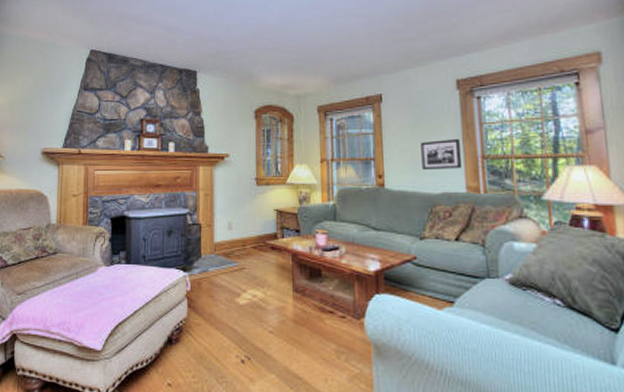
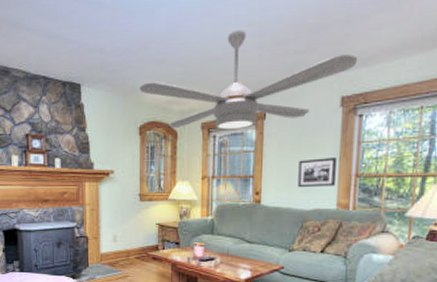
ceiling fan: none [254,21,468,113] -> present [139,30,358,130]

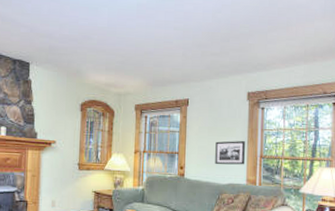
ceiling fan: present [139,30,358,130] -> none [82,32,259,113]

